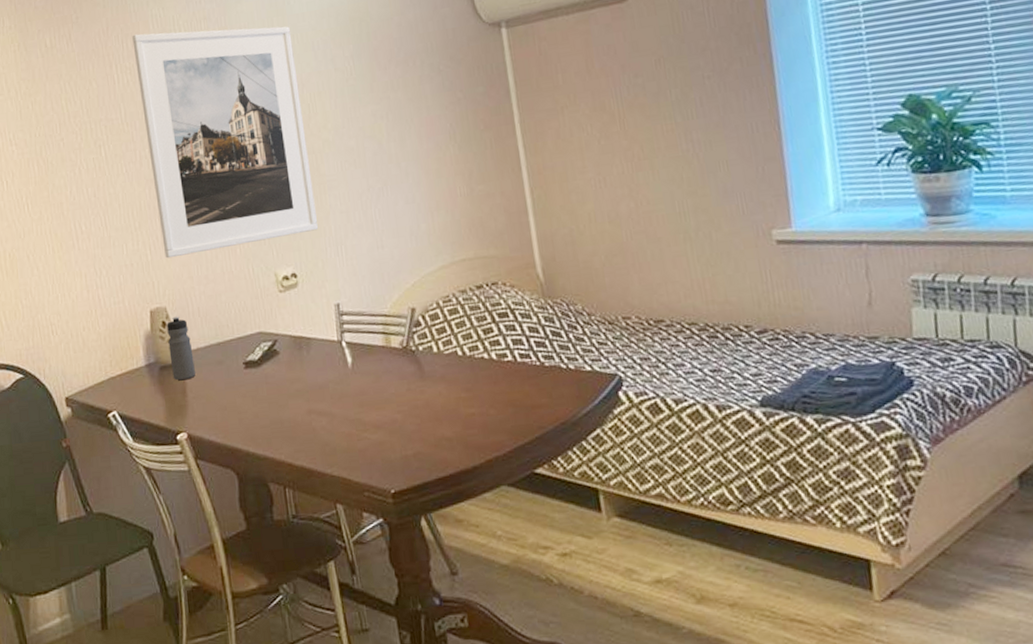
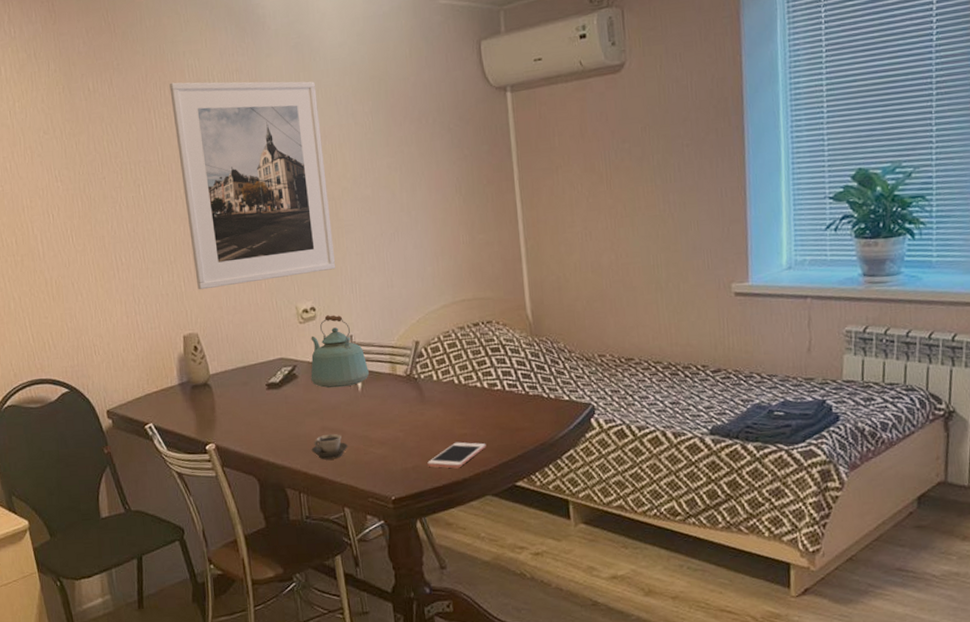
water bottle: present [167,316,195,381] -> none [198,341,223,399]
kettle: none [293,281,361,365] -> present [310,315,370,389]
cup: none [296,418,339,449] -> present [311,434,348,460]
cell phone: none [431,423,499,455] -> present [427,442,487,469]

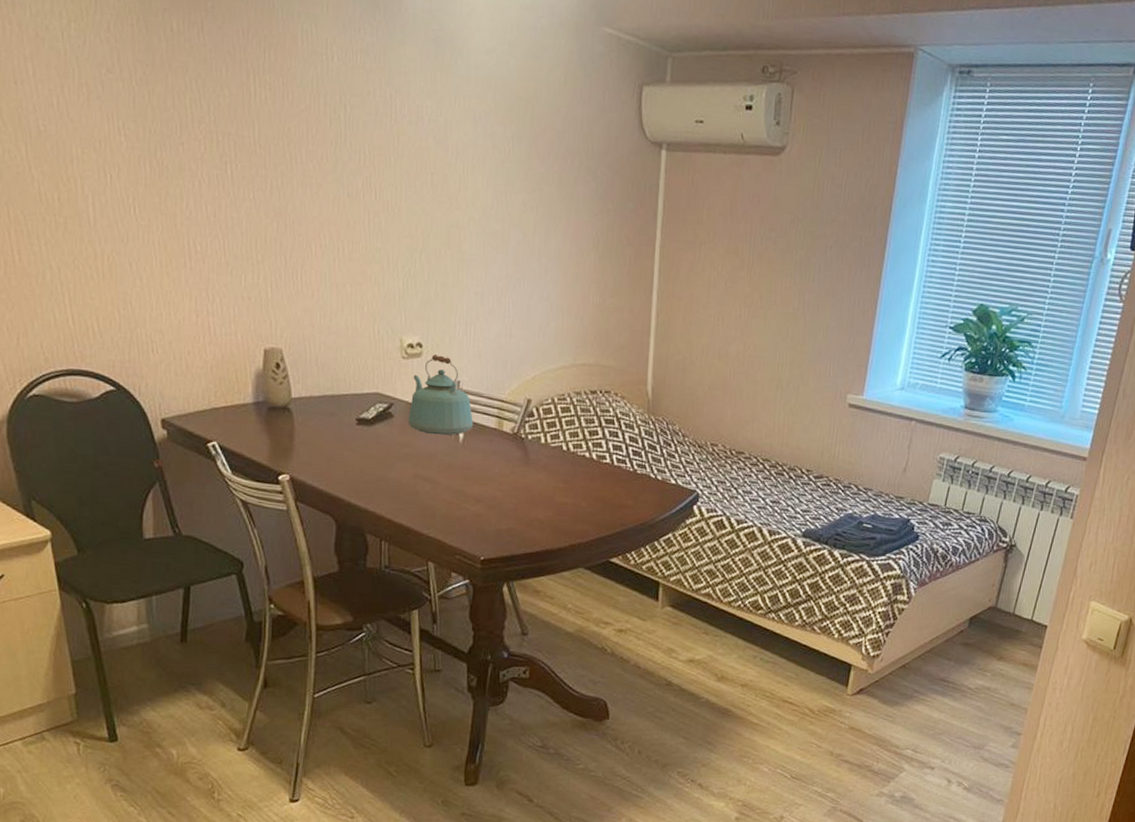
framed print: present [169,81,336,290] -> none [276,46,454,306]
cup: present [311,434,348,460] -> none [399,483,440,510]
cell phone: present [427,442,487,469] -> none [523,510,586,537]

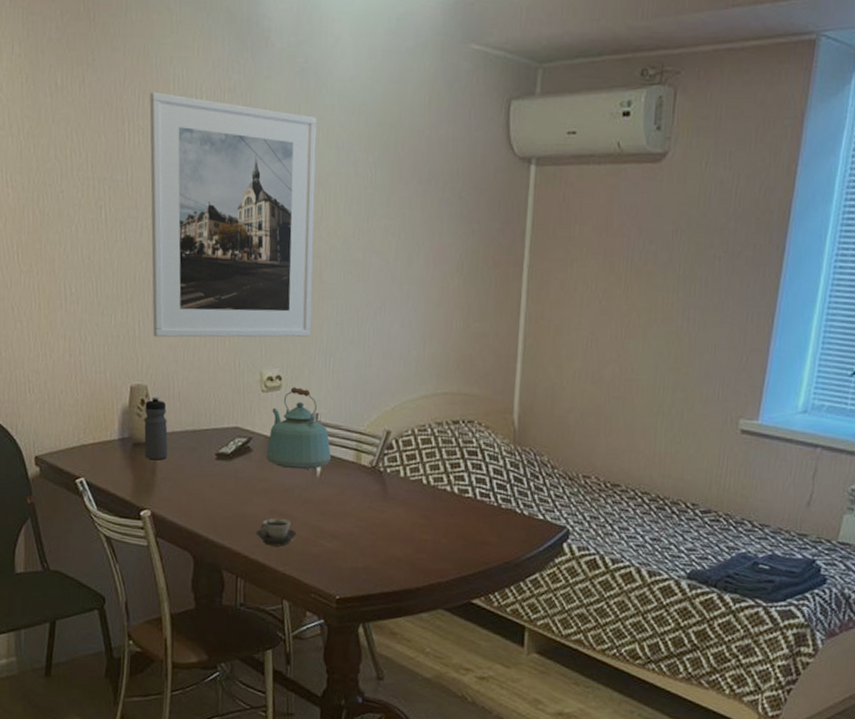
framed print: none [276,46,454,306] -> present [149,92,317,338]
water bottle: none [280,360,306,425] -> present [144,396,168,460]
cup: none [399,483,440,510] -> present [256,518,297,546]

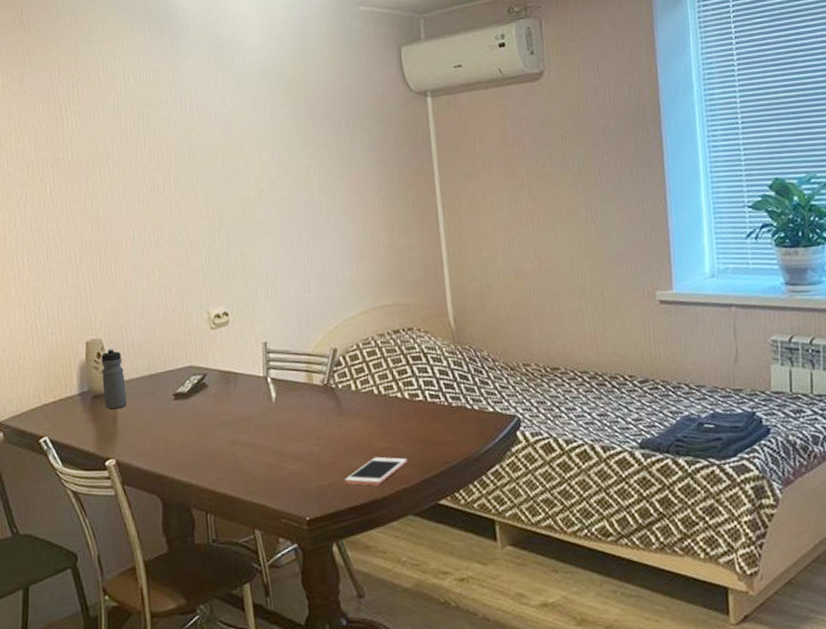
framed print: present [149,92,317,338] -> none [83,80,251,293]
cup: present [256,518,297,546] -> none [220,448,260,477]
kettle: present [266,387,332,470] -> none [221,320,285,399]
cell phone: none [380,547,447,576] -> present [345,456,408,486]

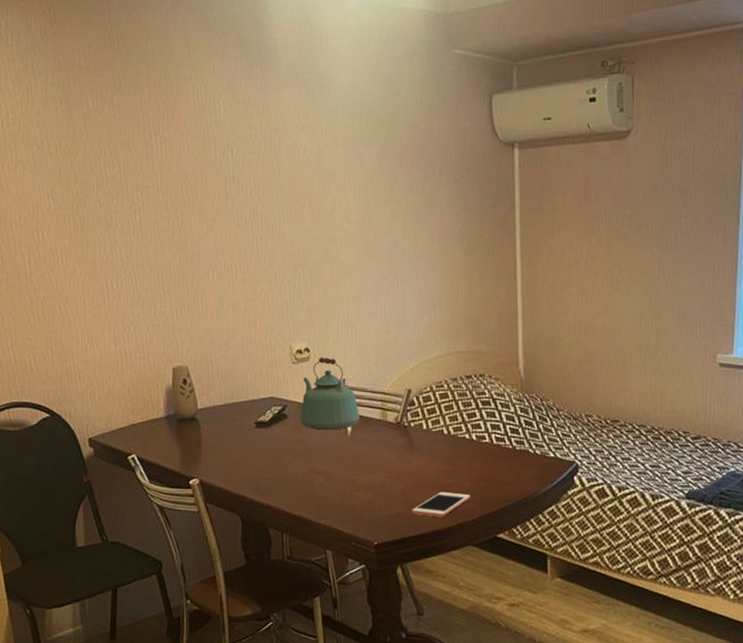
water bottle: present [101,348,127,410] -> none [187,375,210,433]
kettle: none [221,320,285,399] -> present [301,357,360,431]

